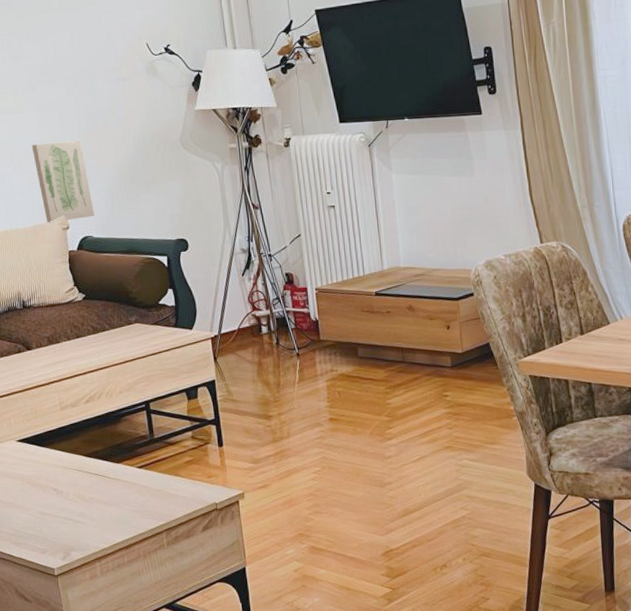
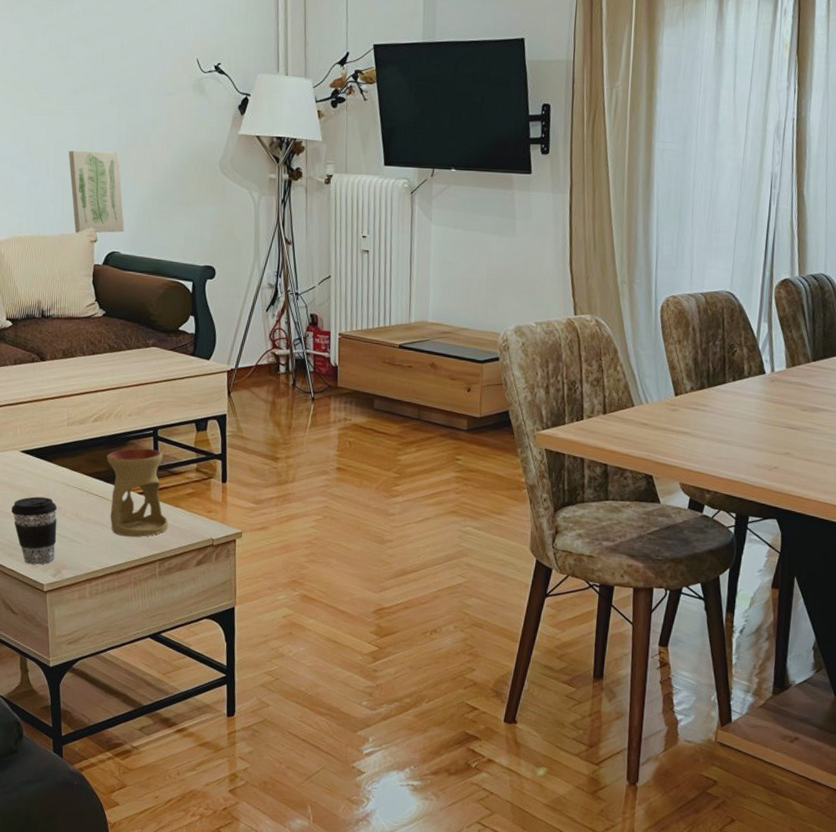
coffee cup: none [14,482,62,551] -> present [11,496,58,565]
oil burner: none [102,422,171,512] -> present [106,448,169,538]

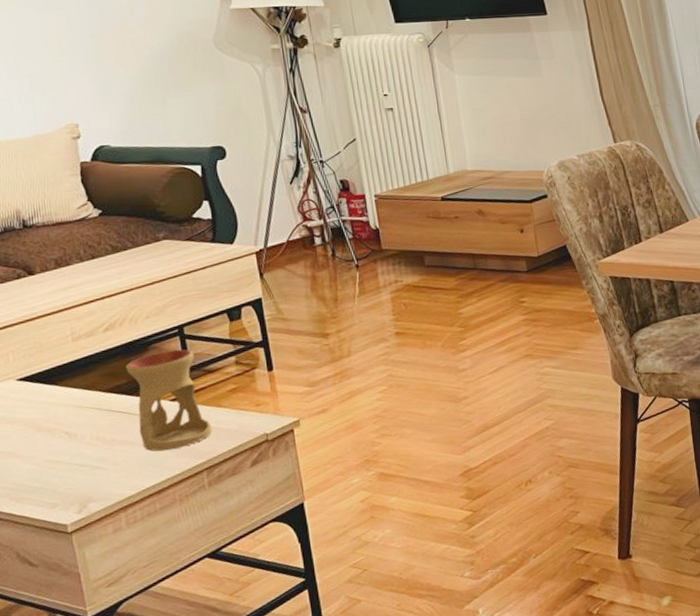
coffee cup: present [11,496,58,565] -> none [13,425,77,506]
wall art: present [68,150,124,234] -> none [32,41,112,132]

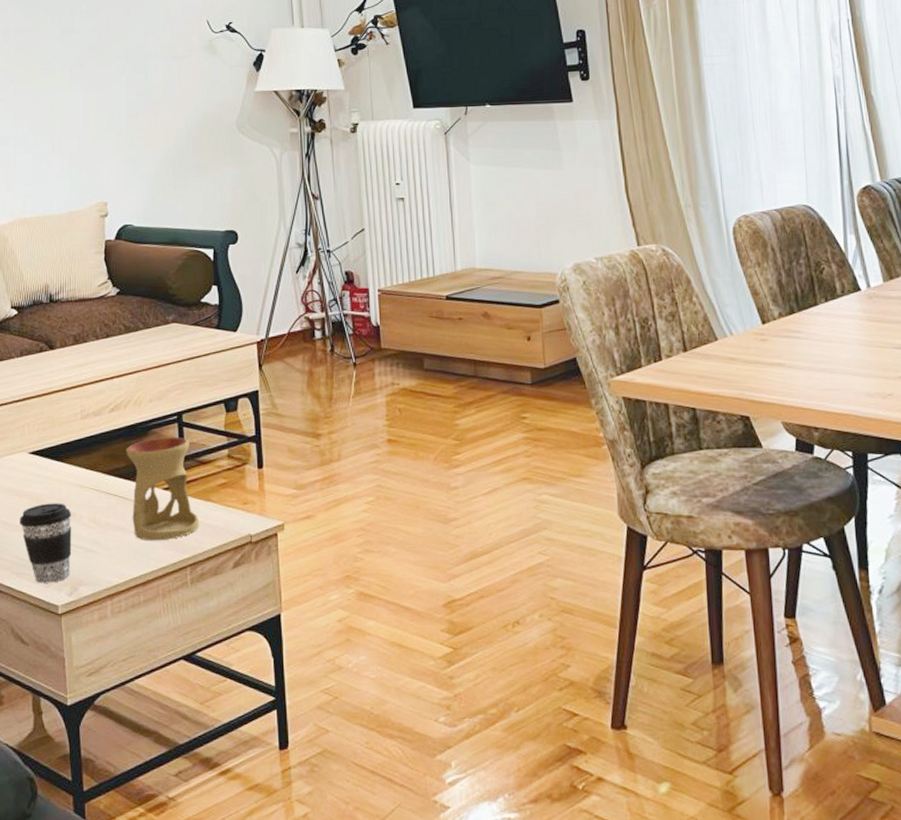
coffee cup: none [13,425,77,506] -> present [20,503,72,583]

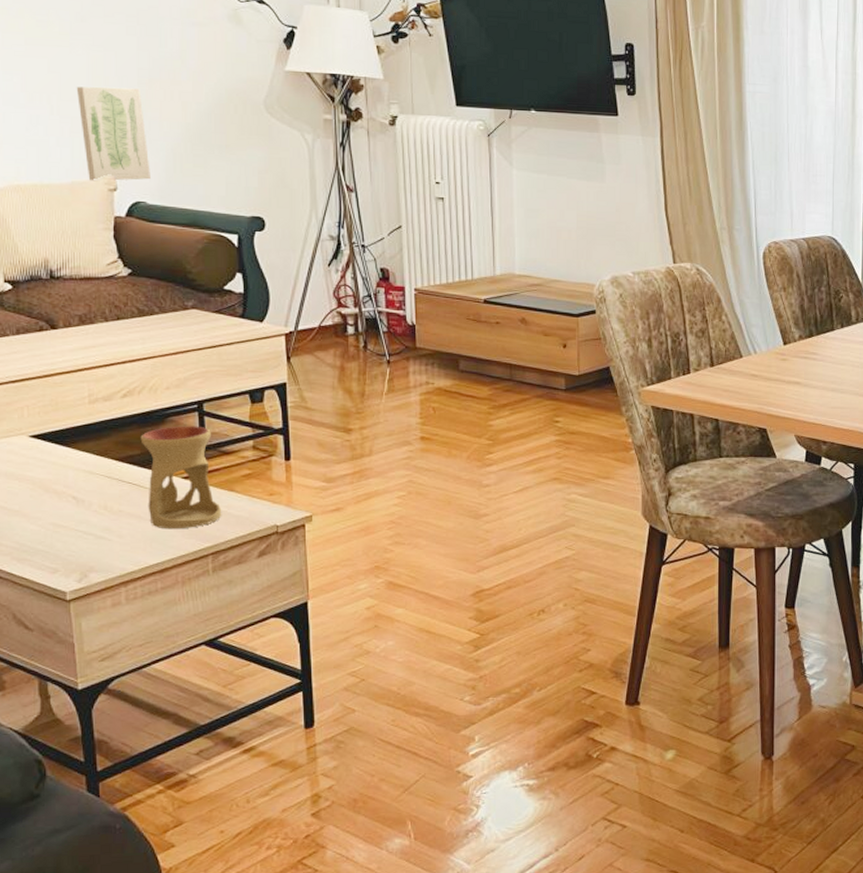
coffee cup: present [20,503,72,583] -> none [20,488,81,569]
wall art: none [74,121,137,210] -> present [76,86,150,182]

